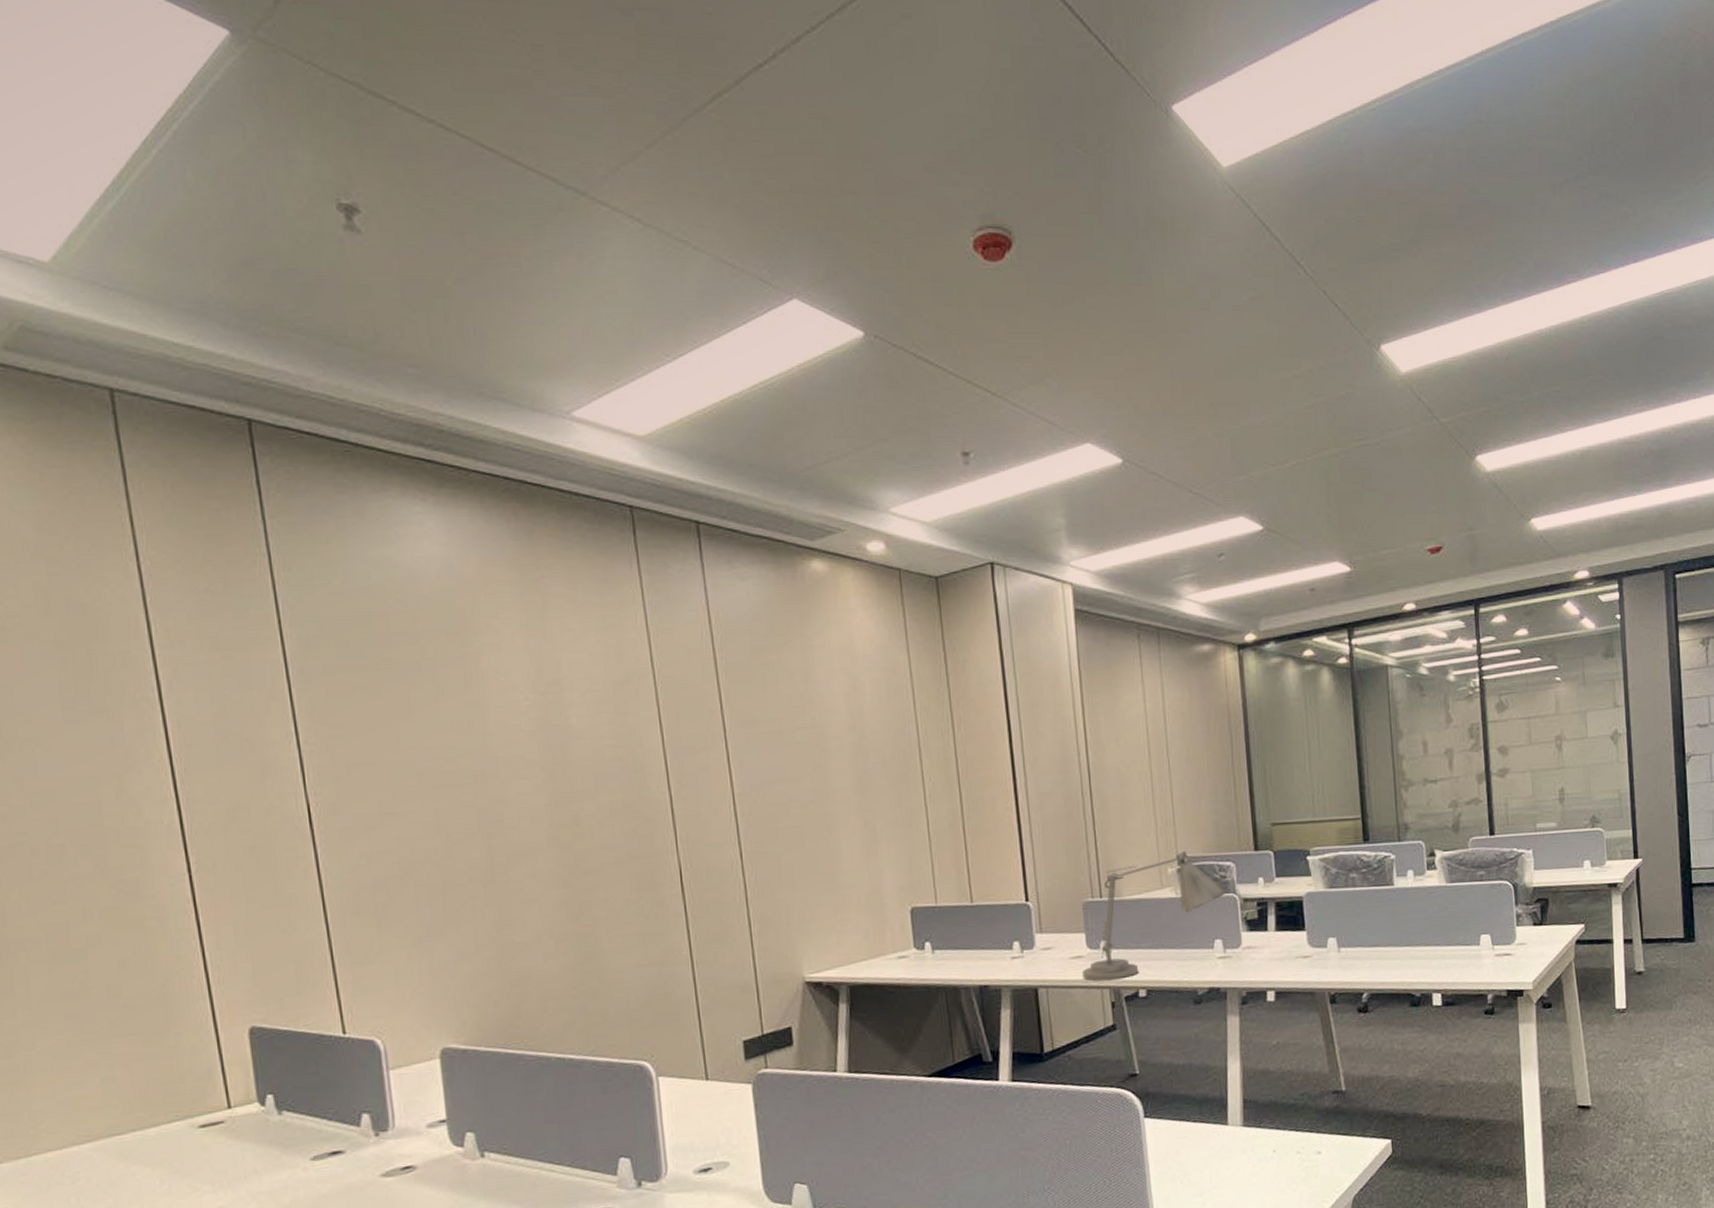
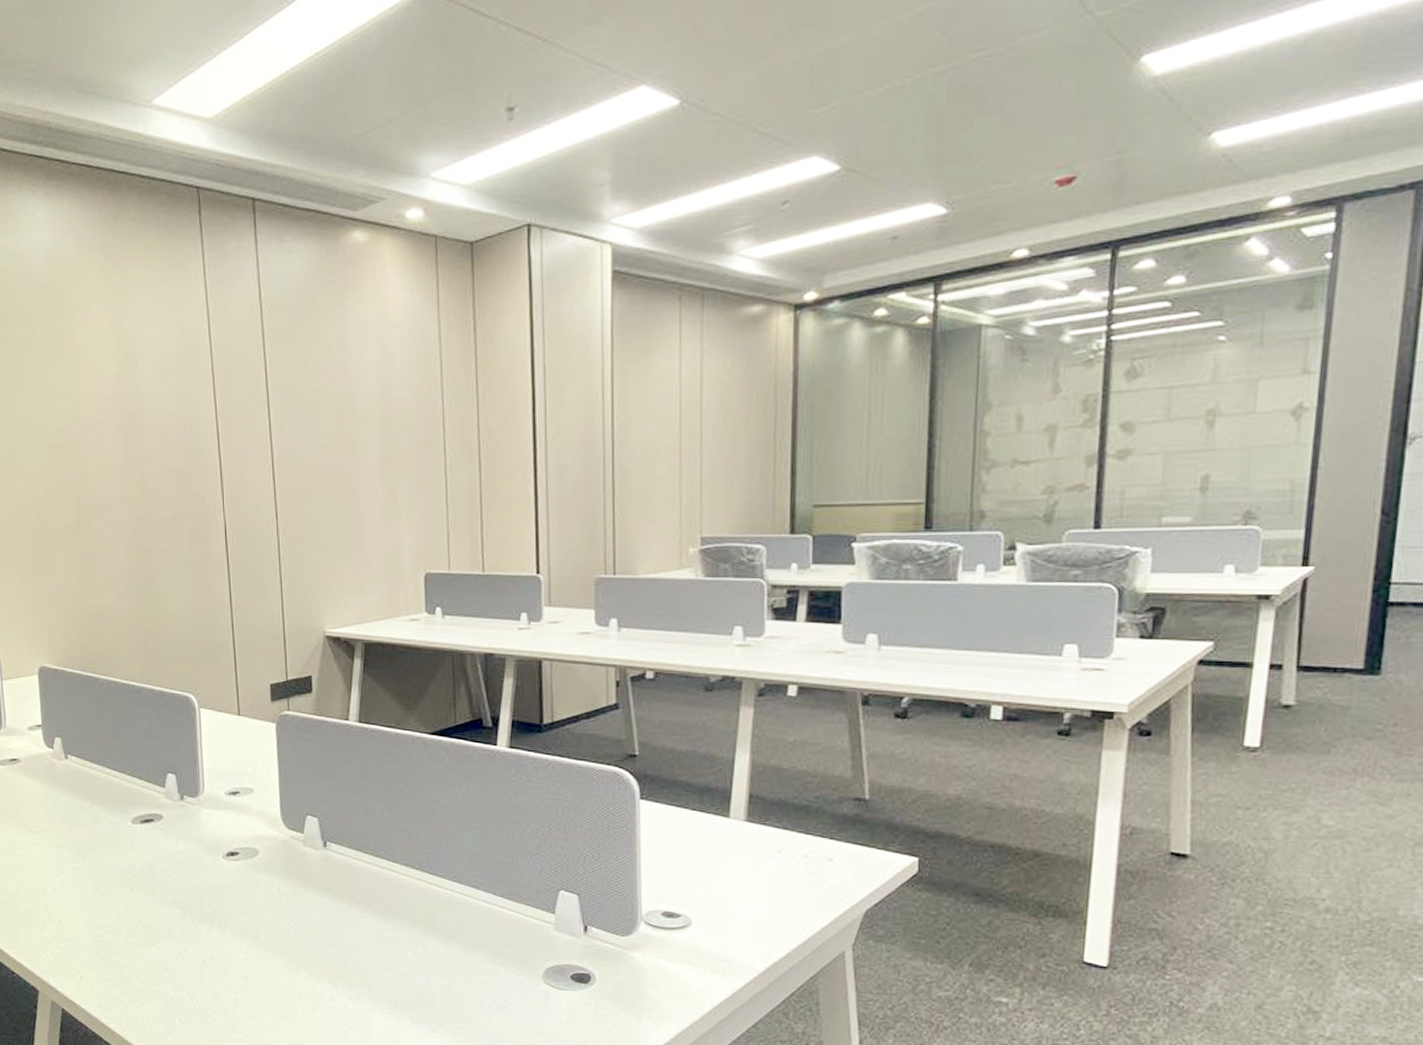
desk lamp: present [1081,850,1226,981] -> none [587,530,753,659]

